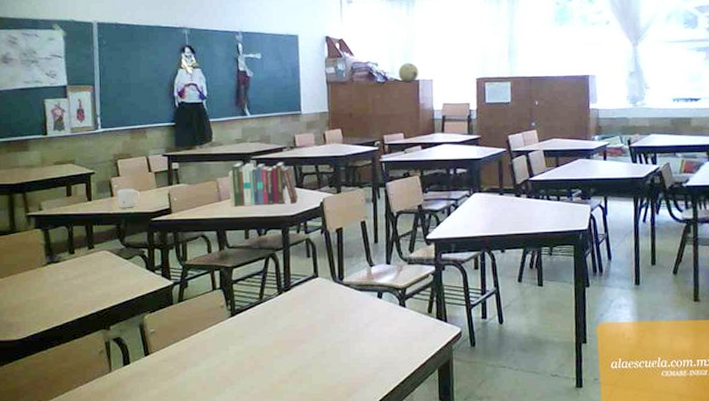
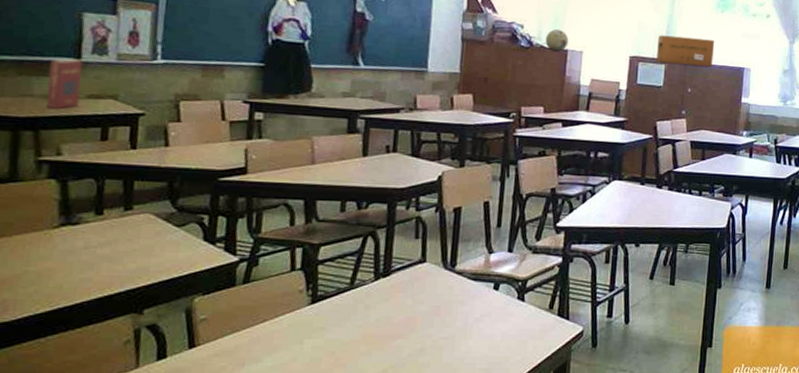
book: none [27,136,49,176] -> present [46,59,83,110]
mug: present [116,188,141,209] -> none [173,137,207,163]
books: present [228,162,299,207] -> none [326,120,413,175]
box: none [501,53,557,81] -> present [657,35,715,68]

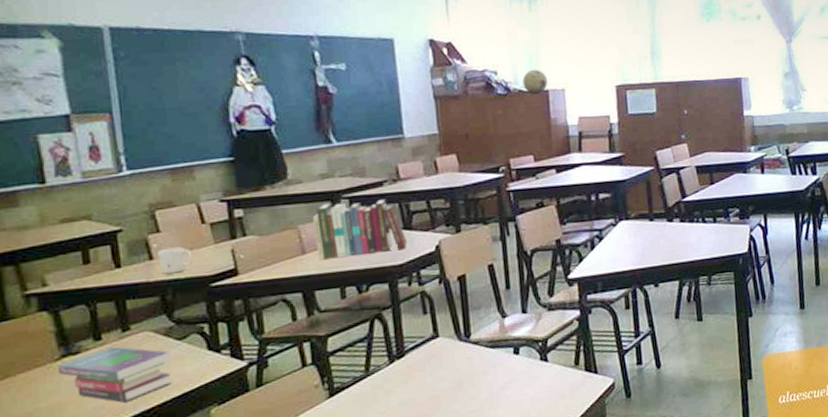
book: present [46,59,83,110] -> none [14,184,53,241]
books: none [53,223,167,279] -> present [57,346,172,403]
mug: none [173,137,207,163] -> present [156,246,193,275]
books: none [326,120,413,175] -> present [312,199,408,260]
box: present [657,35,715,68] -> none [643,53,707,88]

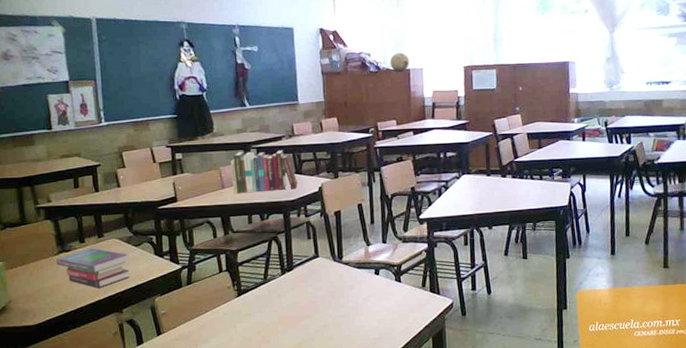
mug: present [156,246,193,275] -> none [122,179,147,198]

